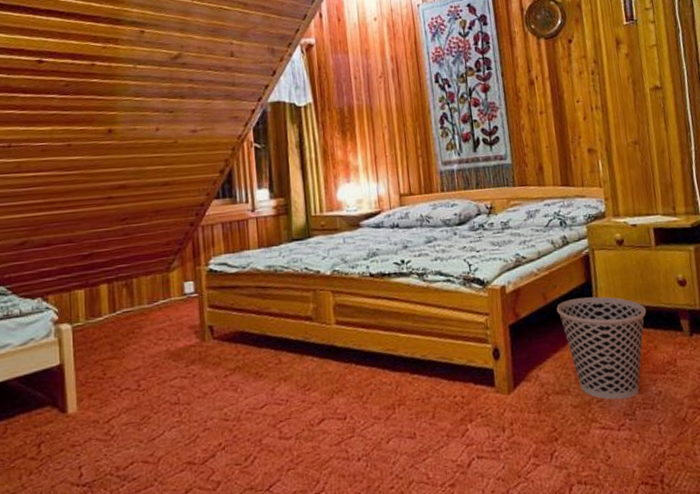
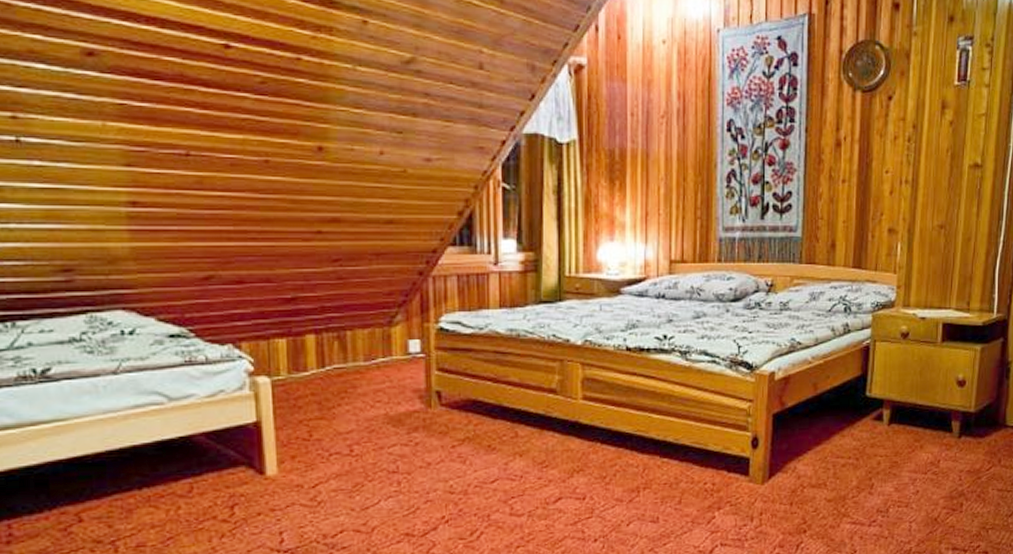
wastebasket: present [556,296,647,400] -> none [826,391,919,497]

